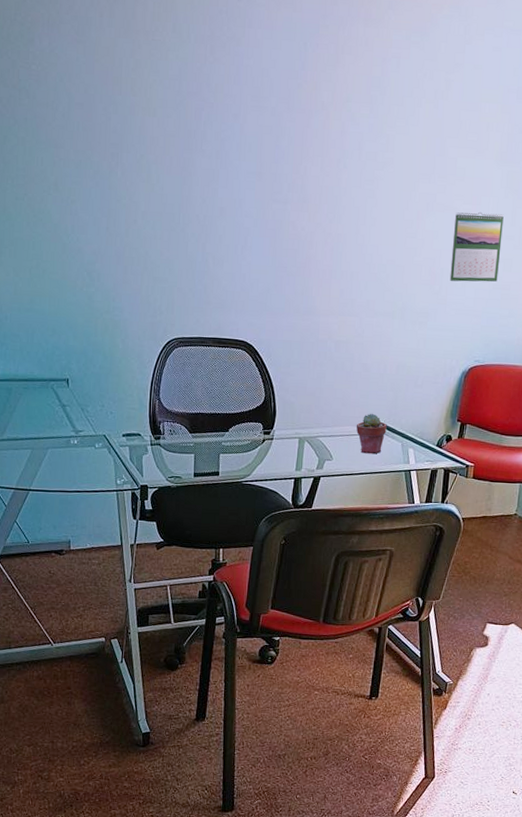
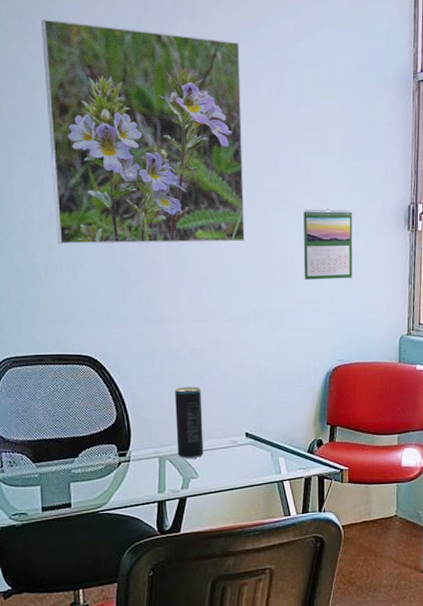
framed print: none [226,25,409,242] -> present [41,19,245,245]
beverage can: none [316,375,343,442] -> present [175,387,204,458]
potted succulent: present [356,413,387,454] -> none [220,423,254,468]

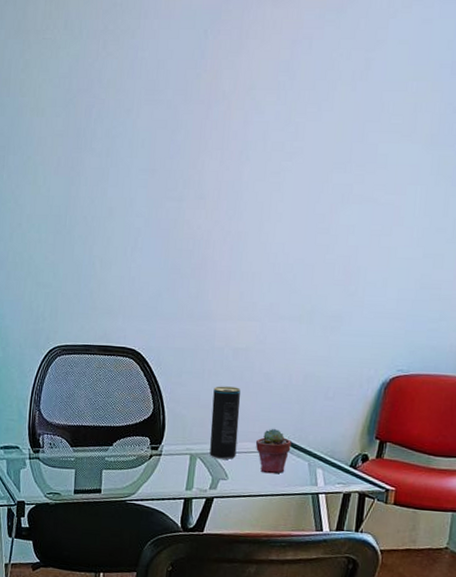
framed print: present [41,19,245,245] -> none [115,17,323,239]
potted succulent: none [220,423,254,468] -> present [255,428,292,474]
calendar: present [303,208,353,280] -> none [368,202,434,281]

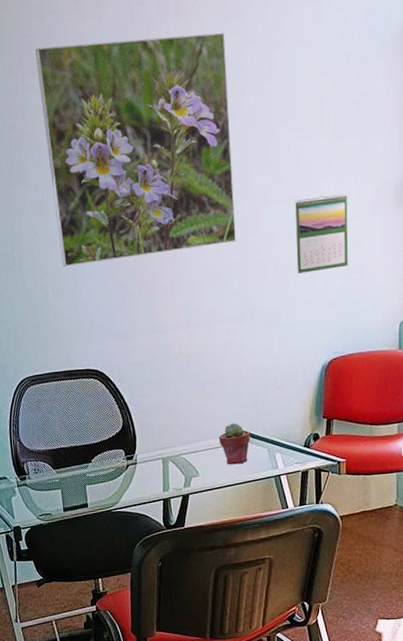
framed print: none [115,17,323,239] -> present [35,32,236,267]
beverage can: present [210,386,241,460] -> none [174,390,203,459]
calendar: none [368,202,434,281] -> present [295,193,348,274]

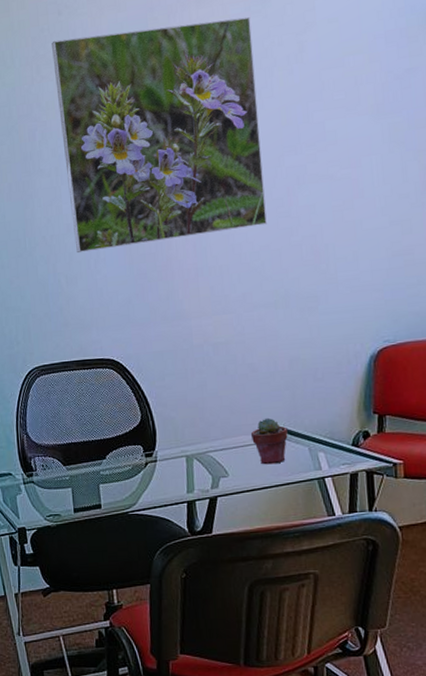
calendar: present [295,193,348,274] -> none [333,171,397,256]

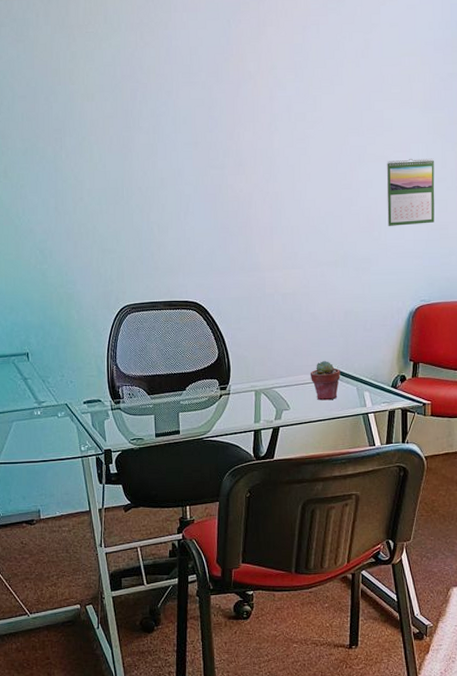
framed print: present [52,17,267,254] -> none [155,11,332,205]
calendar: none [333,171,397,256] -> present [386,158,435,226]

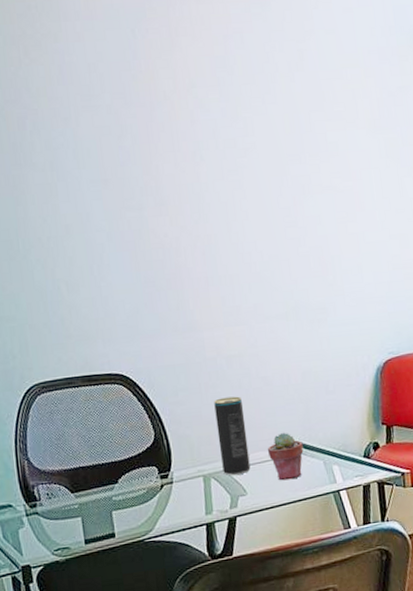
beverage can: none [269,327,295,392] -> present [214,396,251,475]
calendar: present [386,158,435,226] -> none [336,186,397,268]

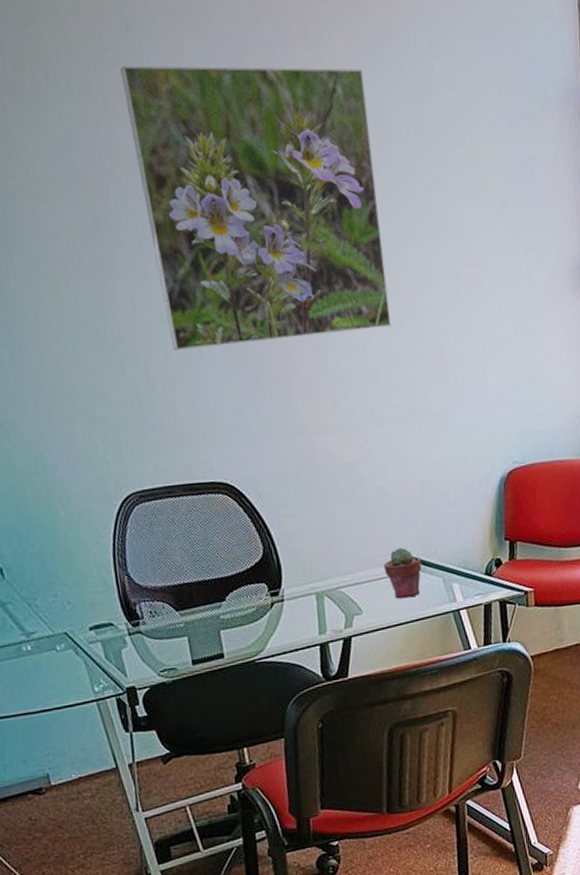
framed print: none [40,18,275,258] -> present [120,65,391,351]
beverage can: present [214,396,251,475] -> none [326,508,366,593]

